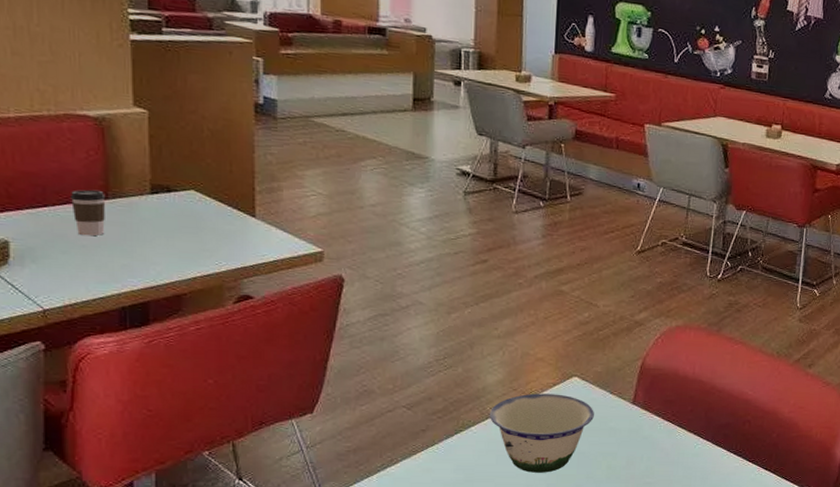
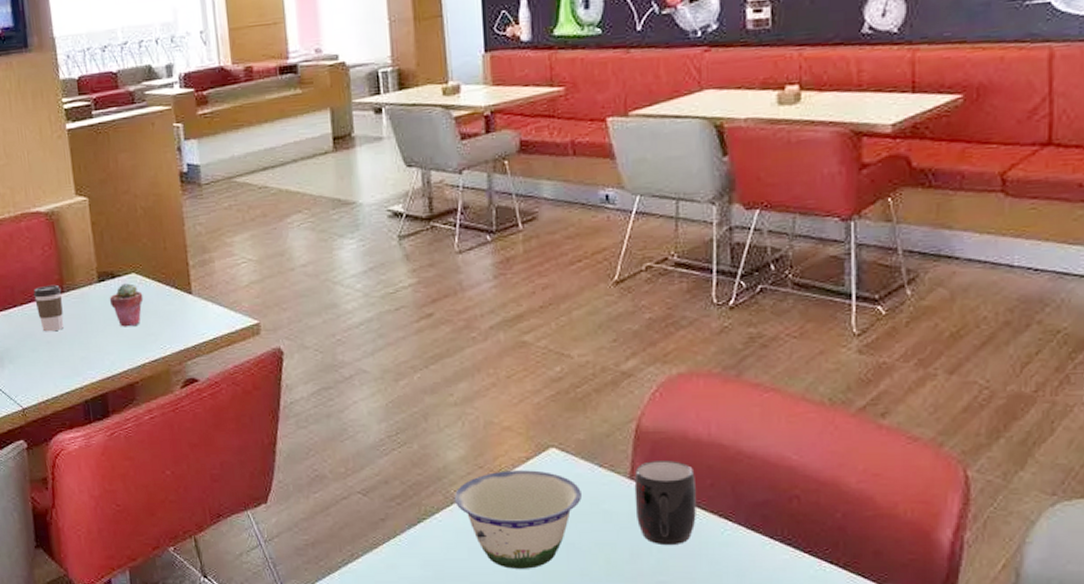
potted succulent: none [162,198,201,241] -> present [109,283,144,327]
mug: none [634,391,681,456] -> present [634,461,696,546]

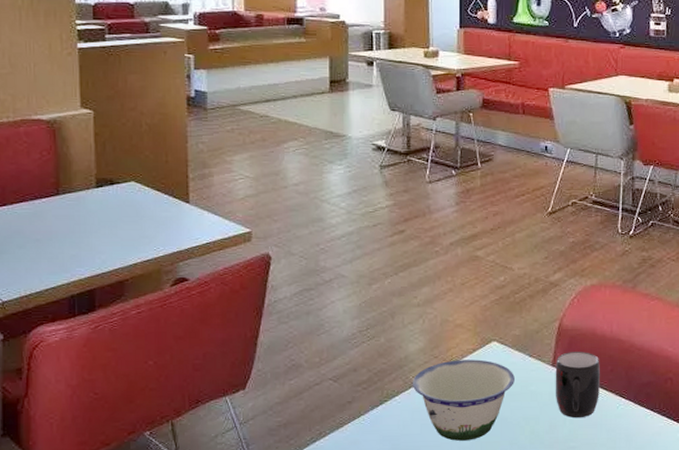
coffee cup: present [33,285,64,332] -> none [25,188,57,231]
potted succulent: present [109,283,144,327] -> none [106,190,141,229]

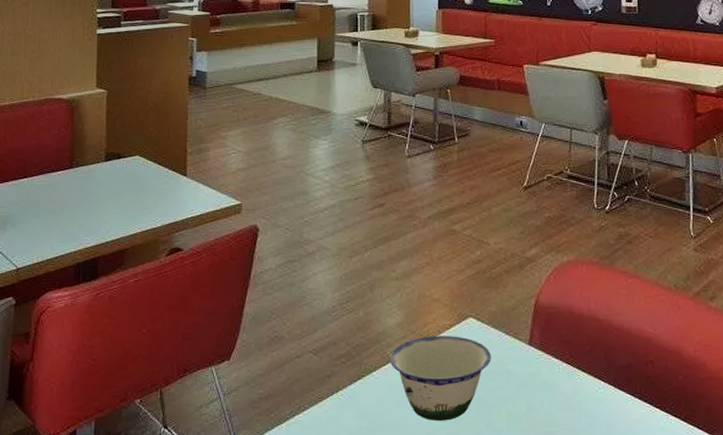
mug: present [555,352,600,418] -> none [532,330,578,401]

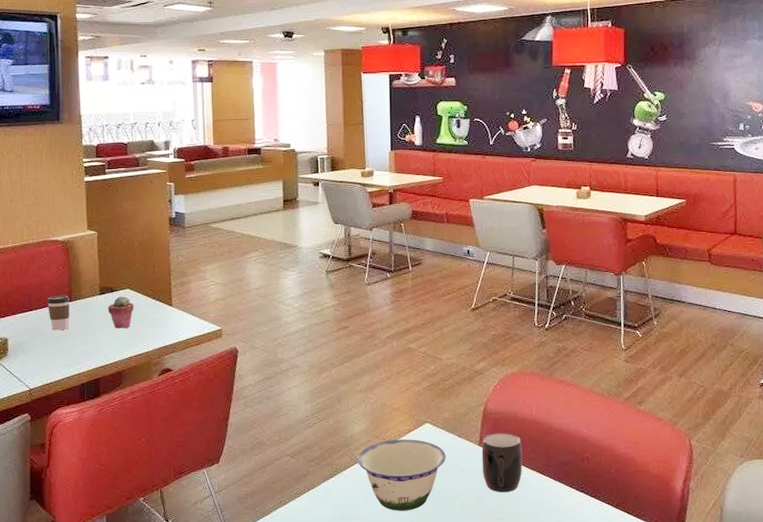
coffee cup: none [44,161,71,201] -> present [46,296,70,331]
potted succulent: none [112,164,144,201] -> present [107,296,134,329]
mug: none [532,330,578,401] -> present [482,433,522,493]

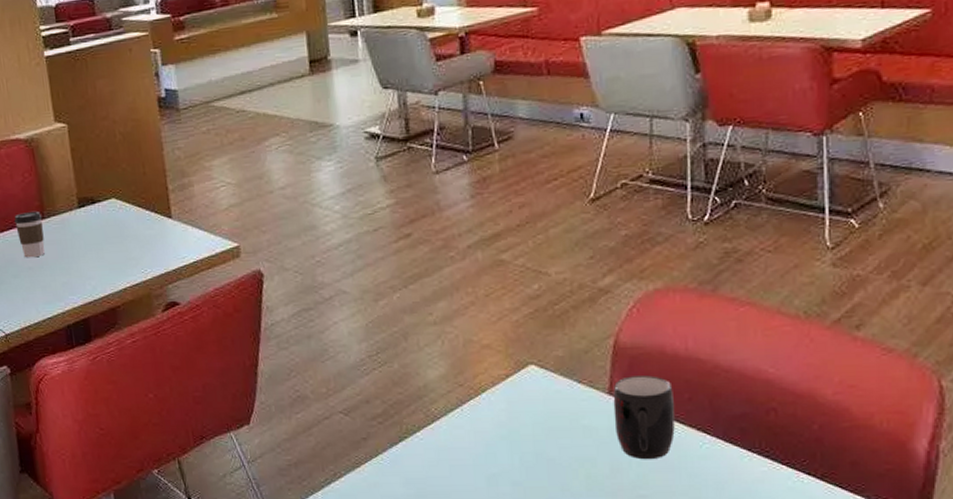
potted succulent: present [107,296,134,329] -> none [89,208,124,252]
bowl: present [357,439,446,511] -> none [434,387,561,485]

